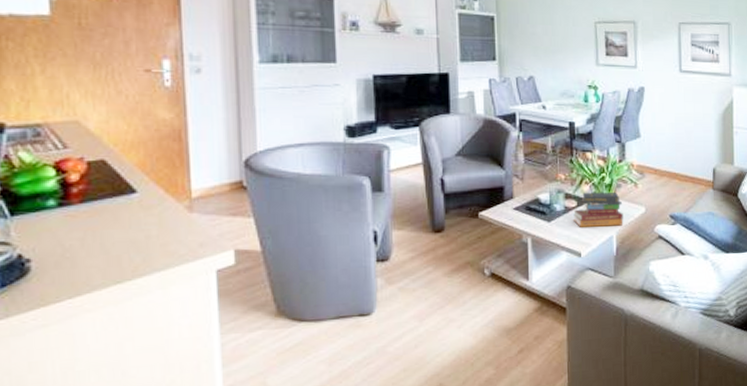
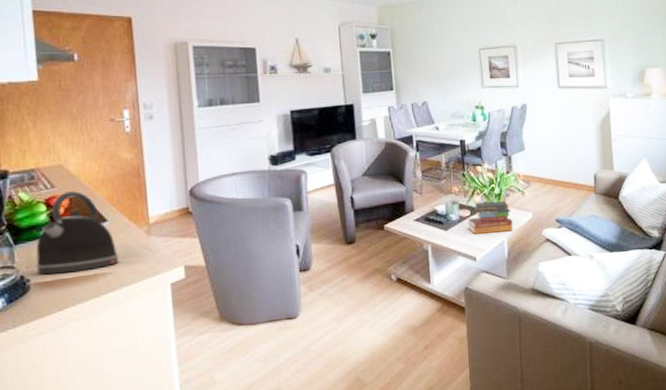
kettle: none [39,154,152,254] -> present [36,191,120,275]

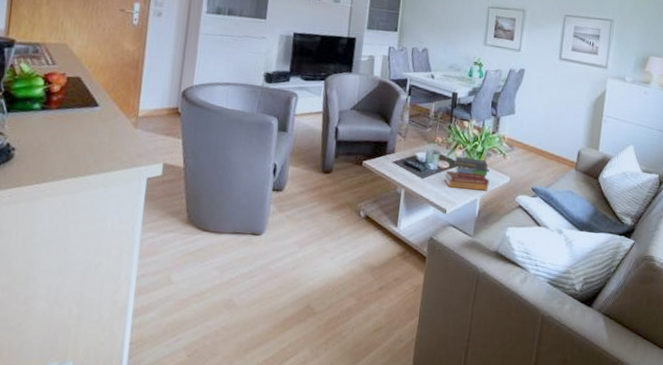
kettle: present [36,191,120,275] -> none [23,70,104,151]

